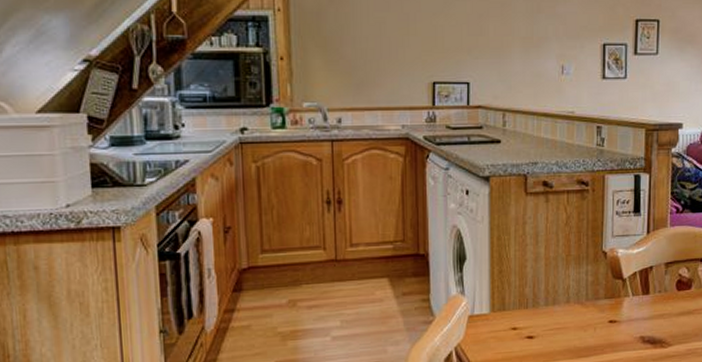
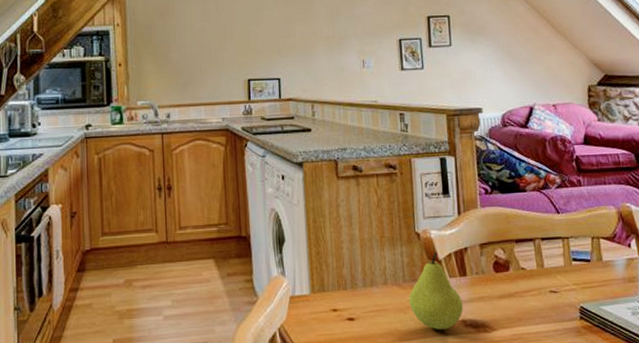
fruit: none [590,270,643,346] -> present [409,251,463,330]

